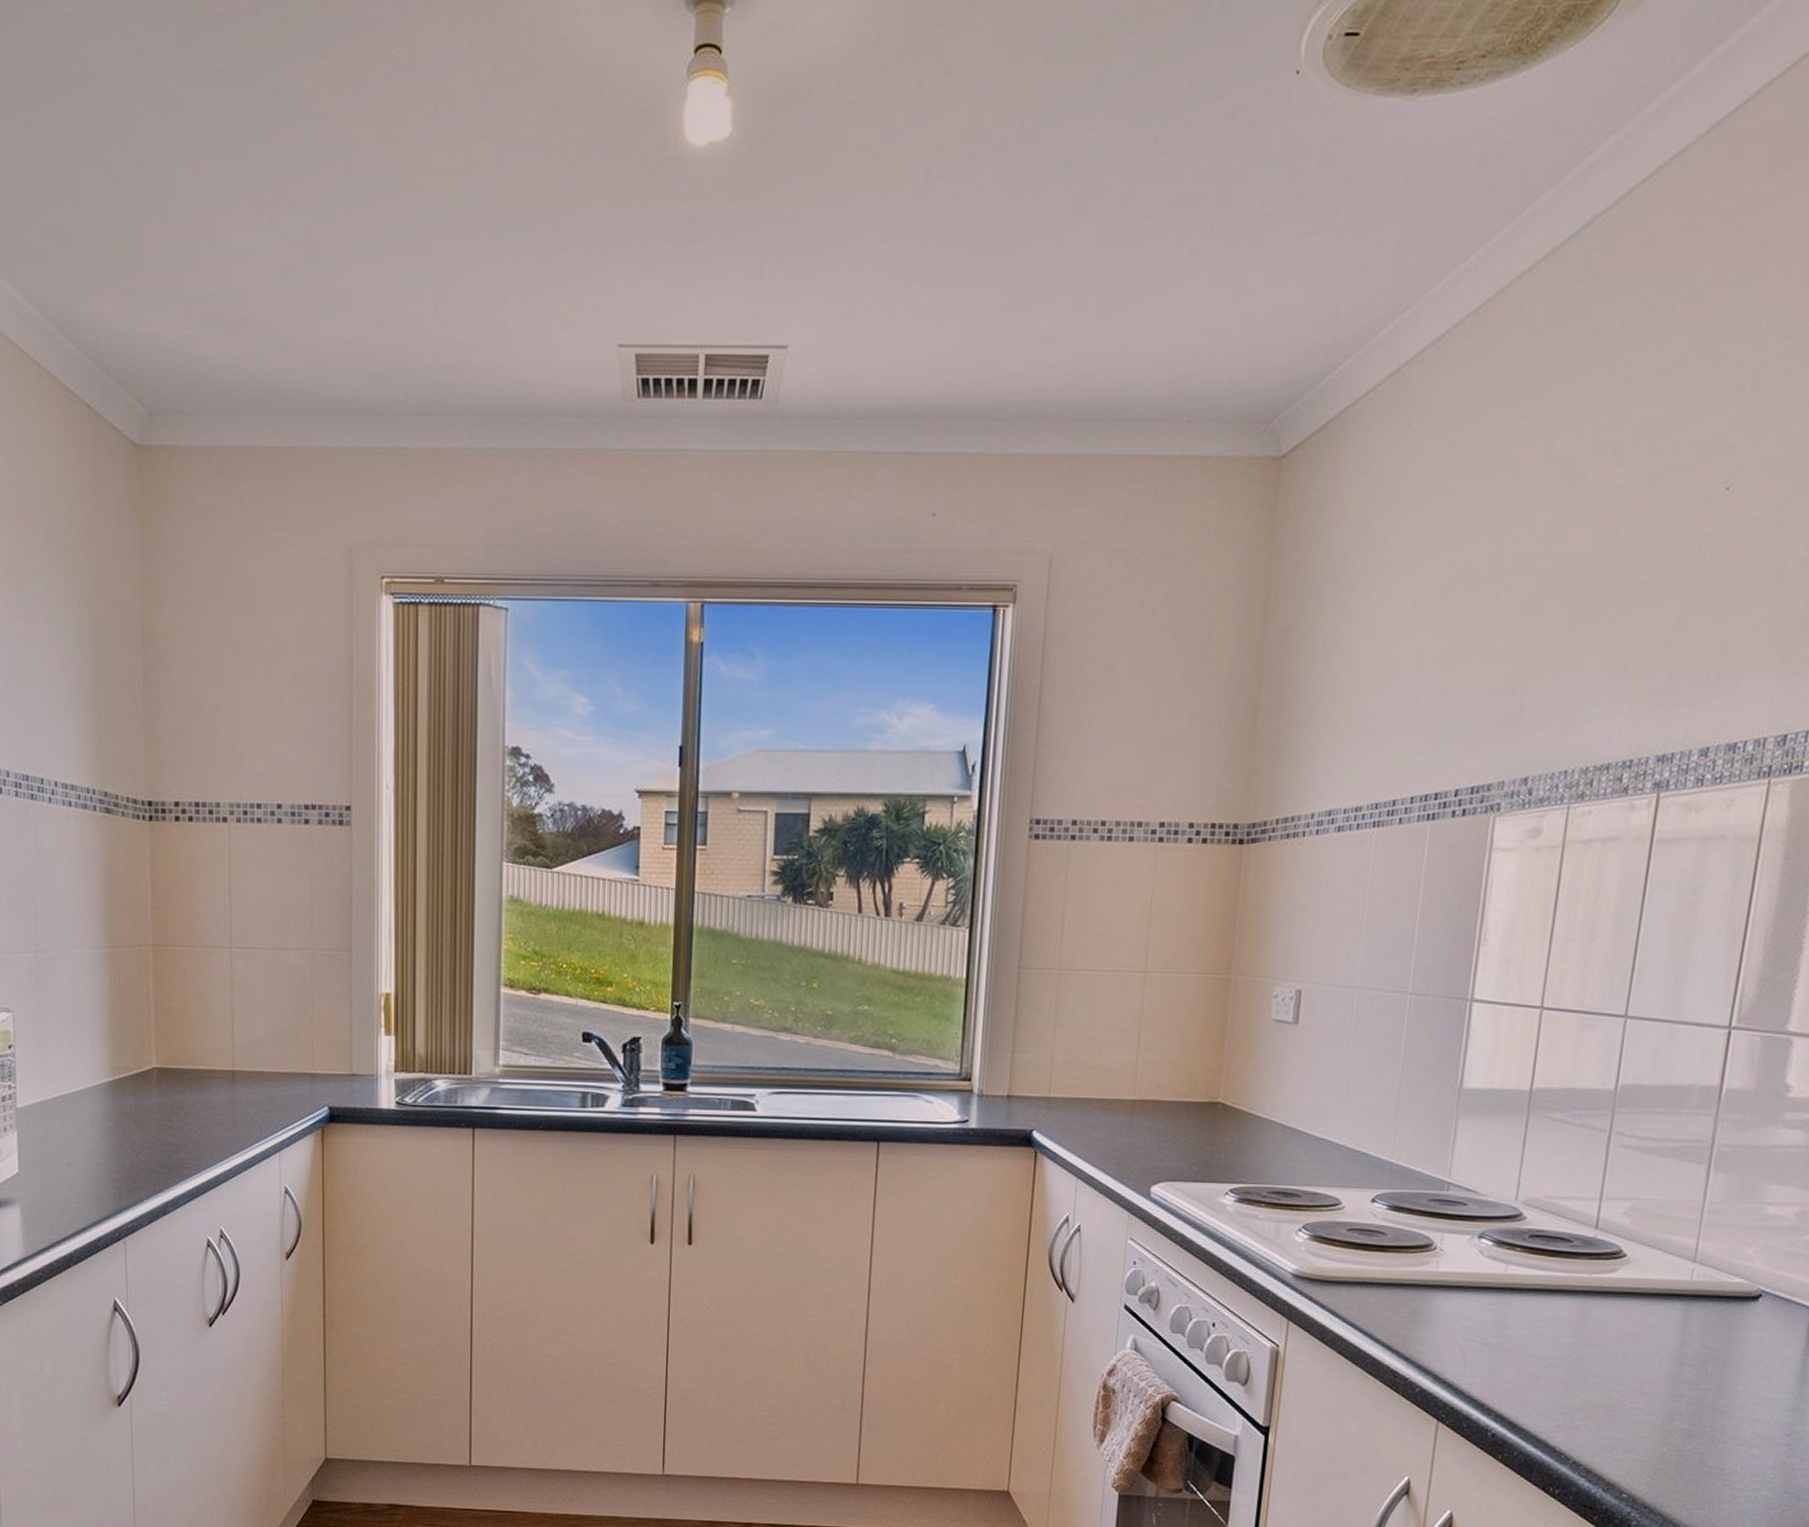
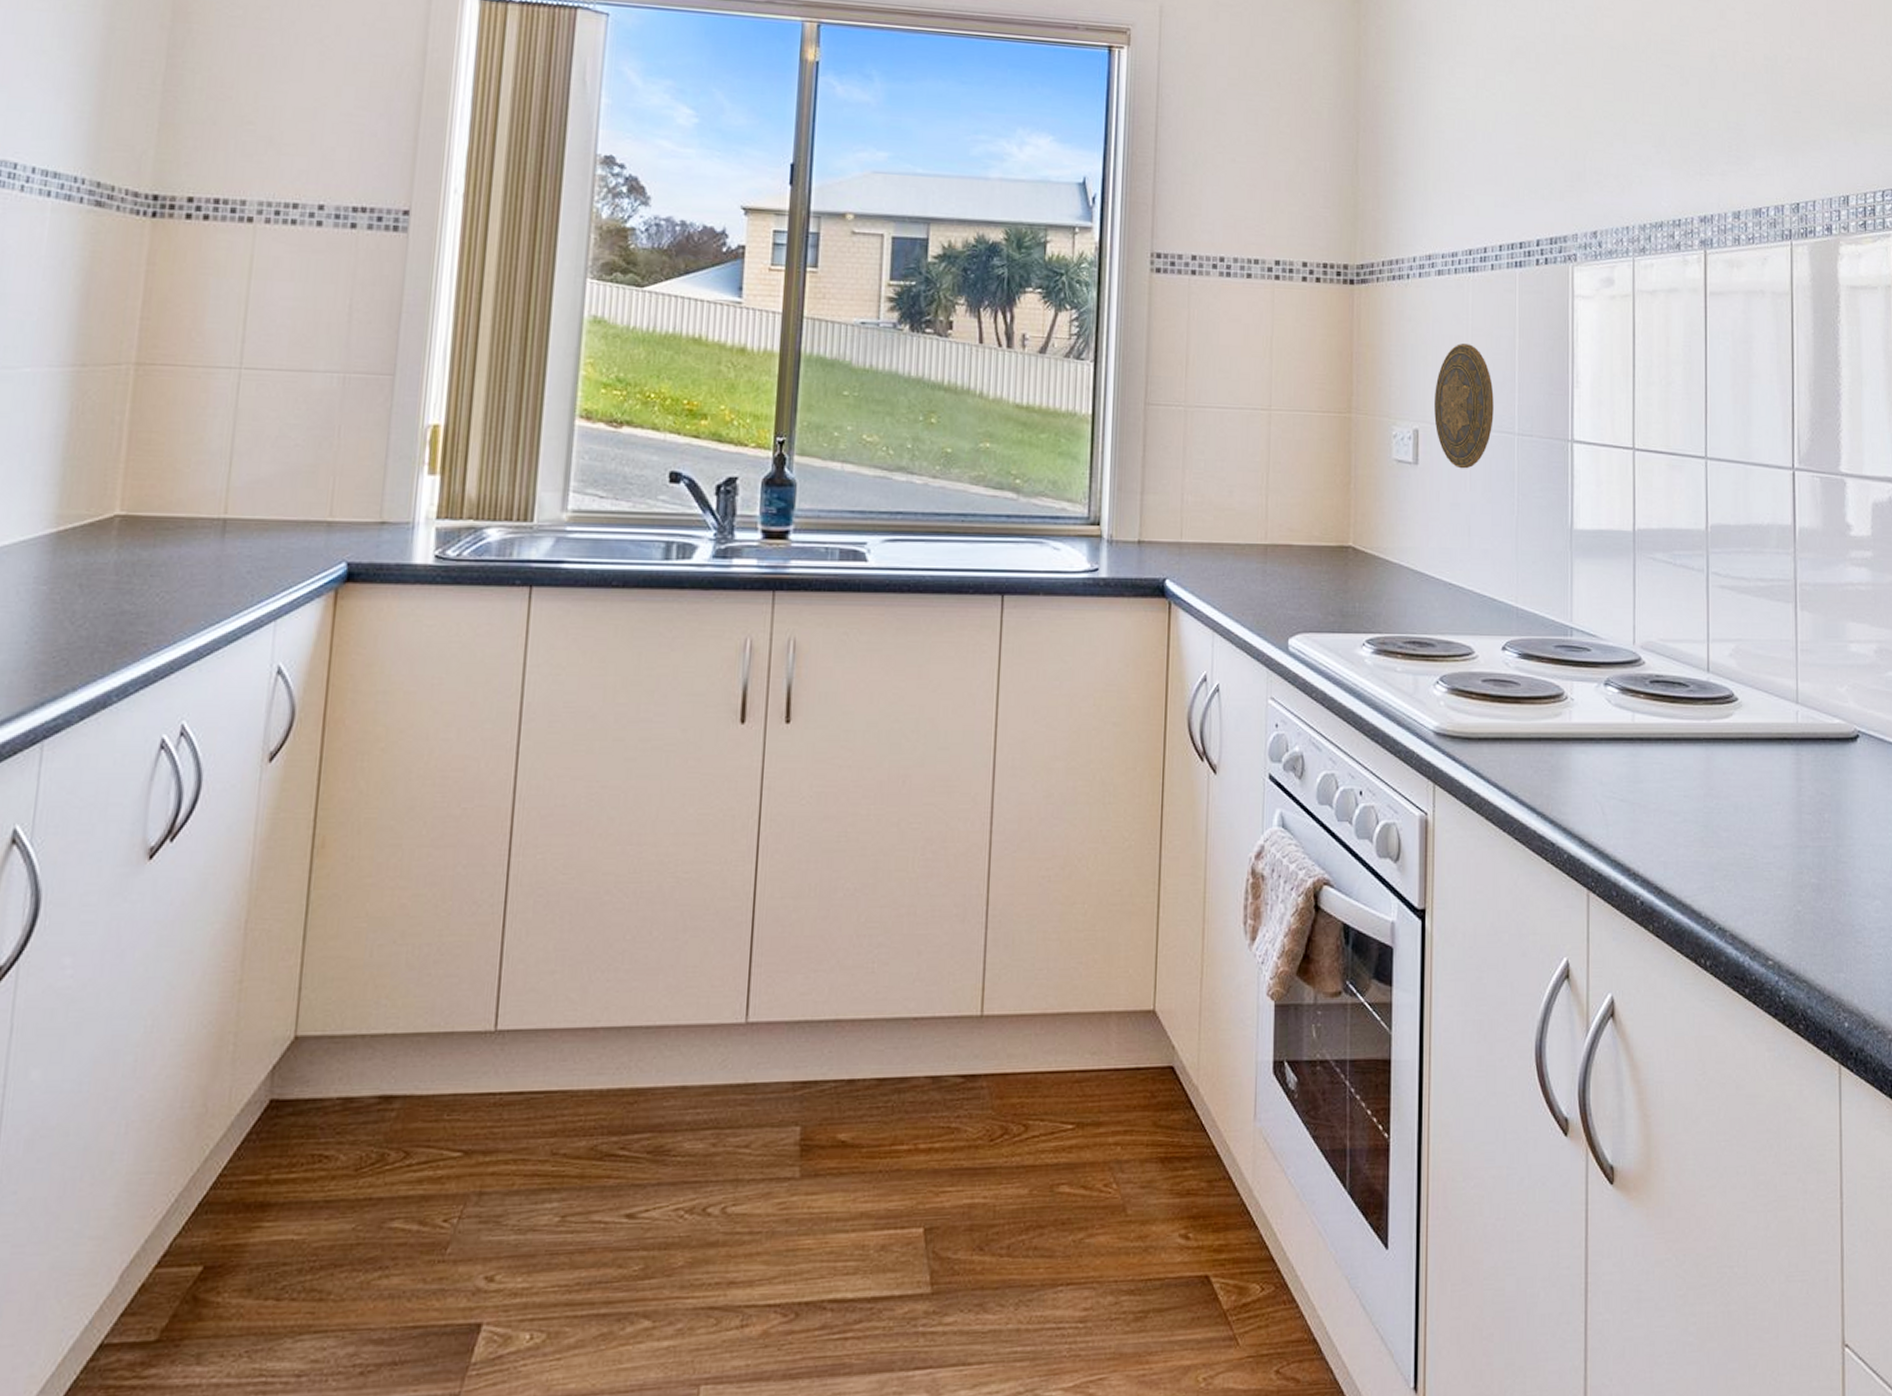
decorative plate: none [1320,902,1389,1029] -> present [1434,344,1494,469]

